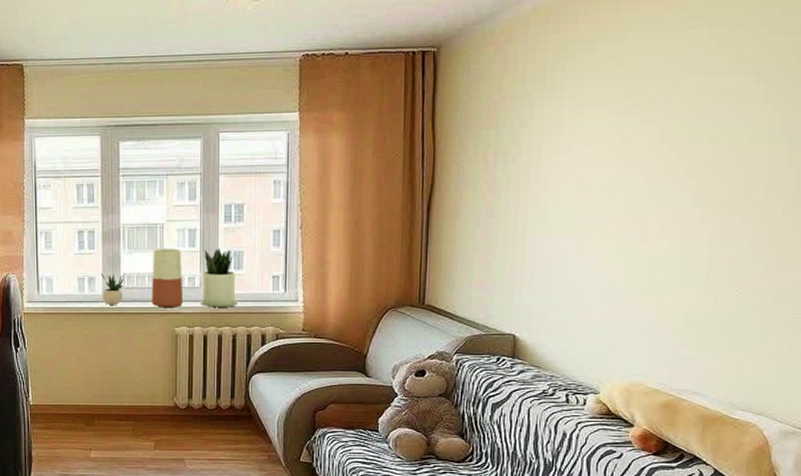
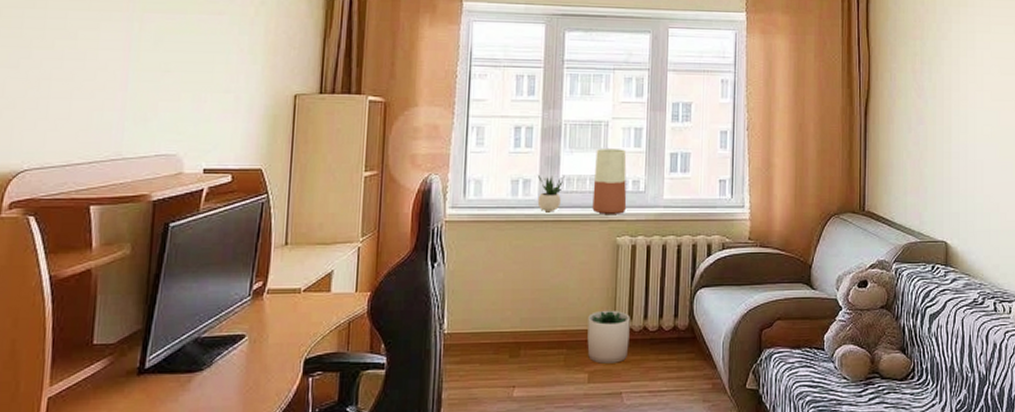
planter: none [152,390,190,435] -> present [587,310,630,364]
planter: present [200,248,239,307] -> none [644,149,684,214]

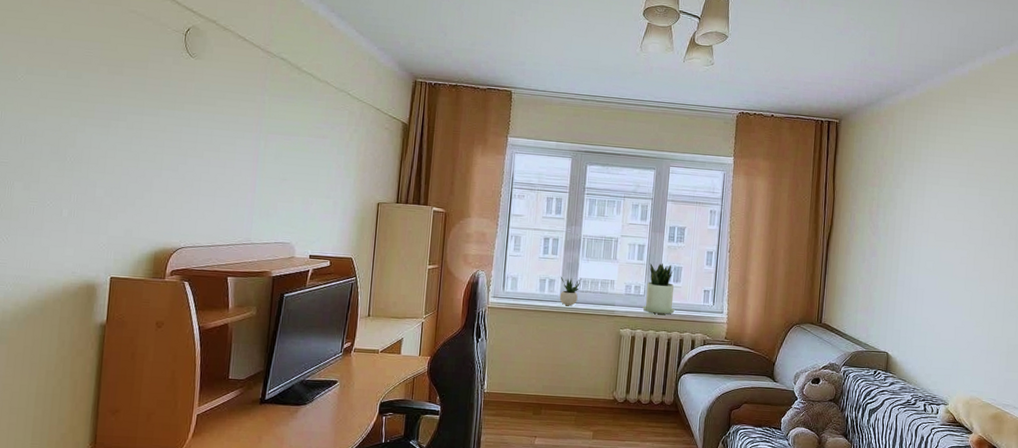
planter: present [587,310,630,364] -> none [593,384,628,426]
vase: present [592,149,627,214] -> none [602,259,631,311]
planter: none [644,149,684,214] -> present [642,263,675,315]

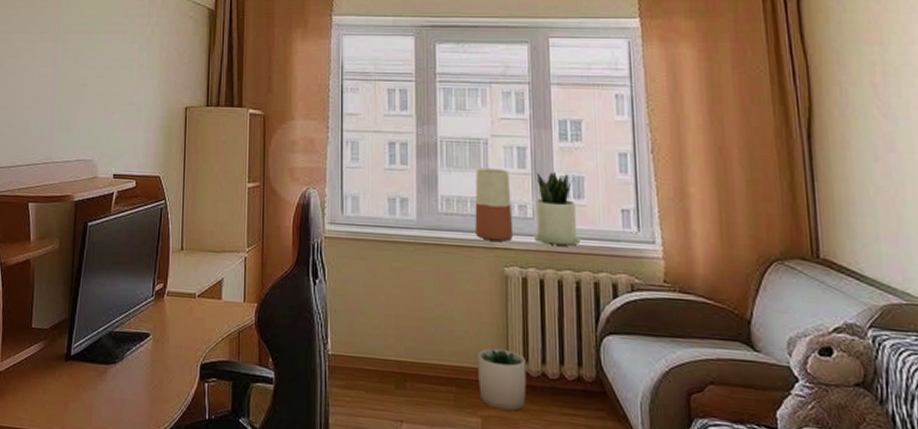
potted plant: present [559,276,582,306] -> none [414,193,443,234]
planter: none [593,384,628,426] -> present [478,348,527,411]
vase: none [602,259,631,311] -> present [475,168,514,242]

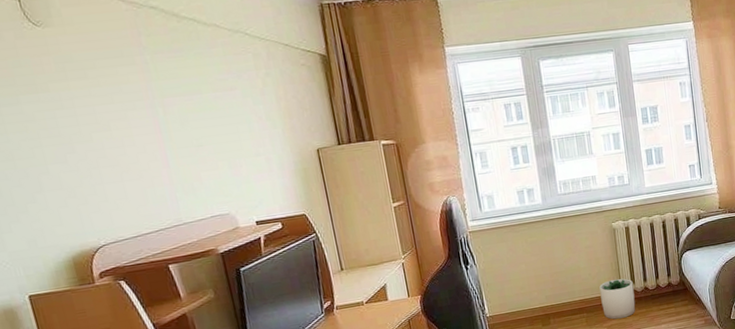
vase: present [475,168,514,242] -> none [583,152,616,207]
planter: present [533,172,581,246] -> none [628,147,664,200]

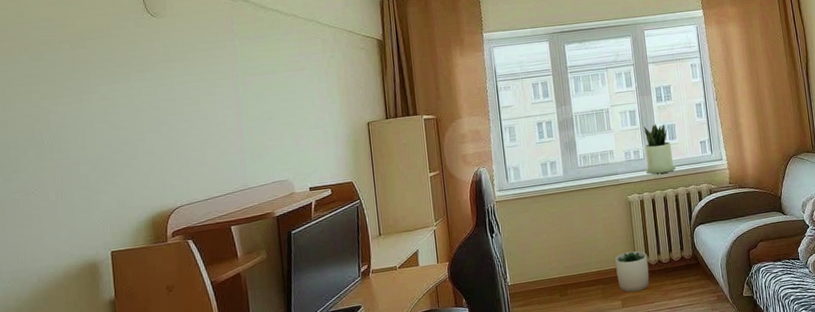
planter: none [628,147,664,200] -> present [643,124,677,174]

